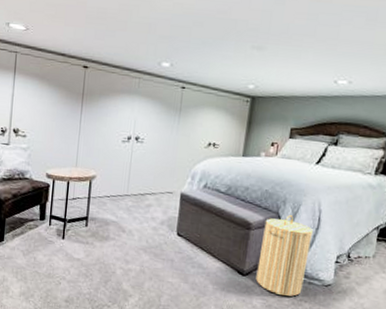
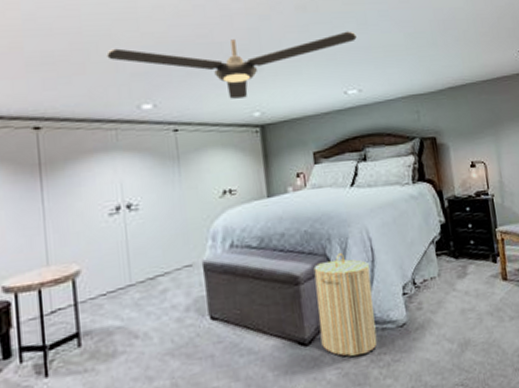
ceiling fan: none [144,13,362,71] -> present [106,31,357,99]

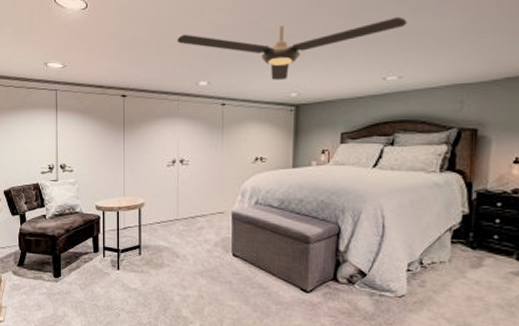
laundry hamper: present [313,253,378,357] -> none [321,224,379,312]

